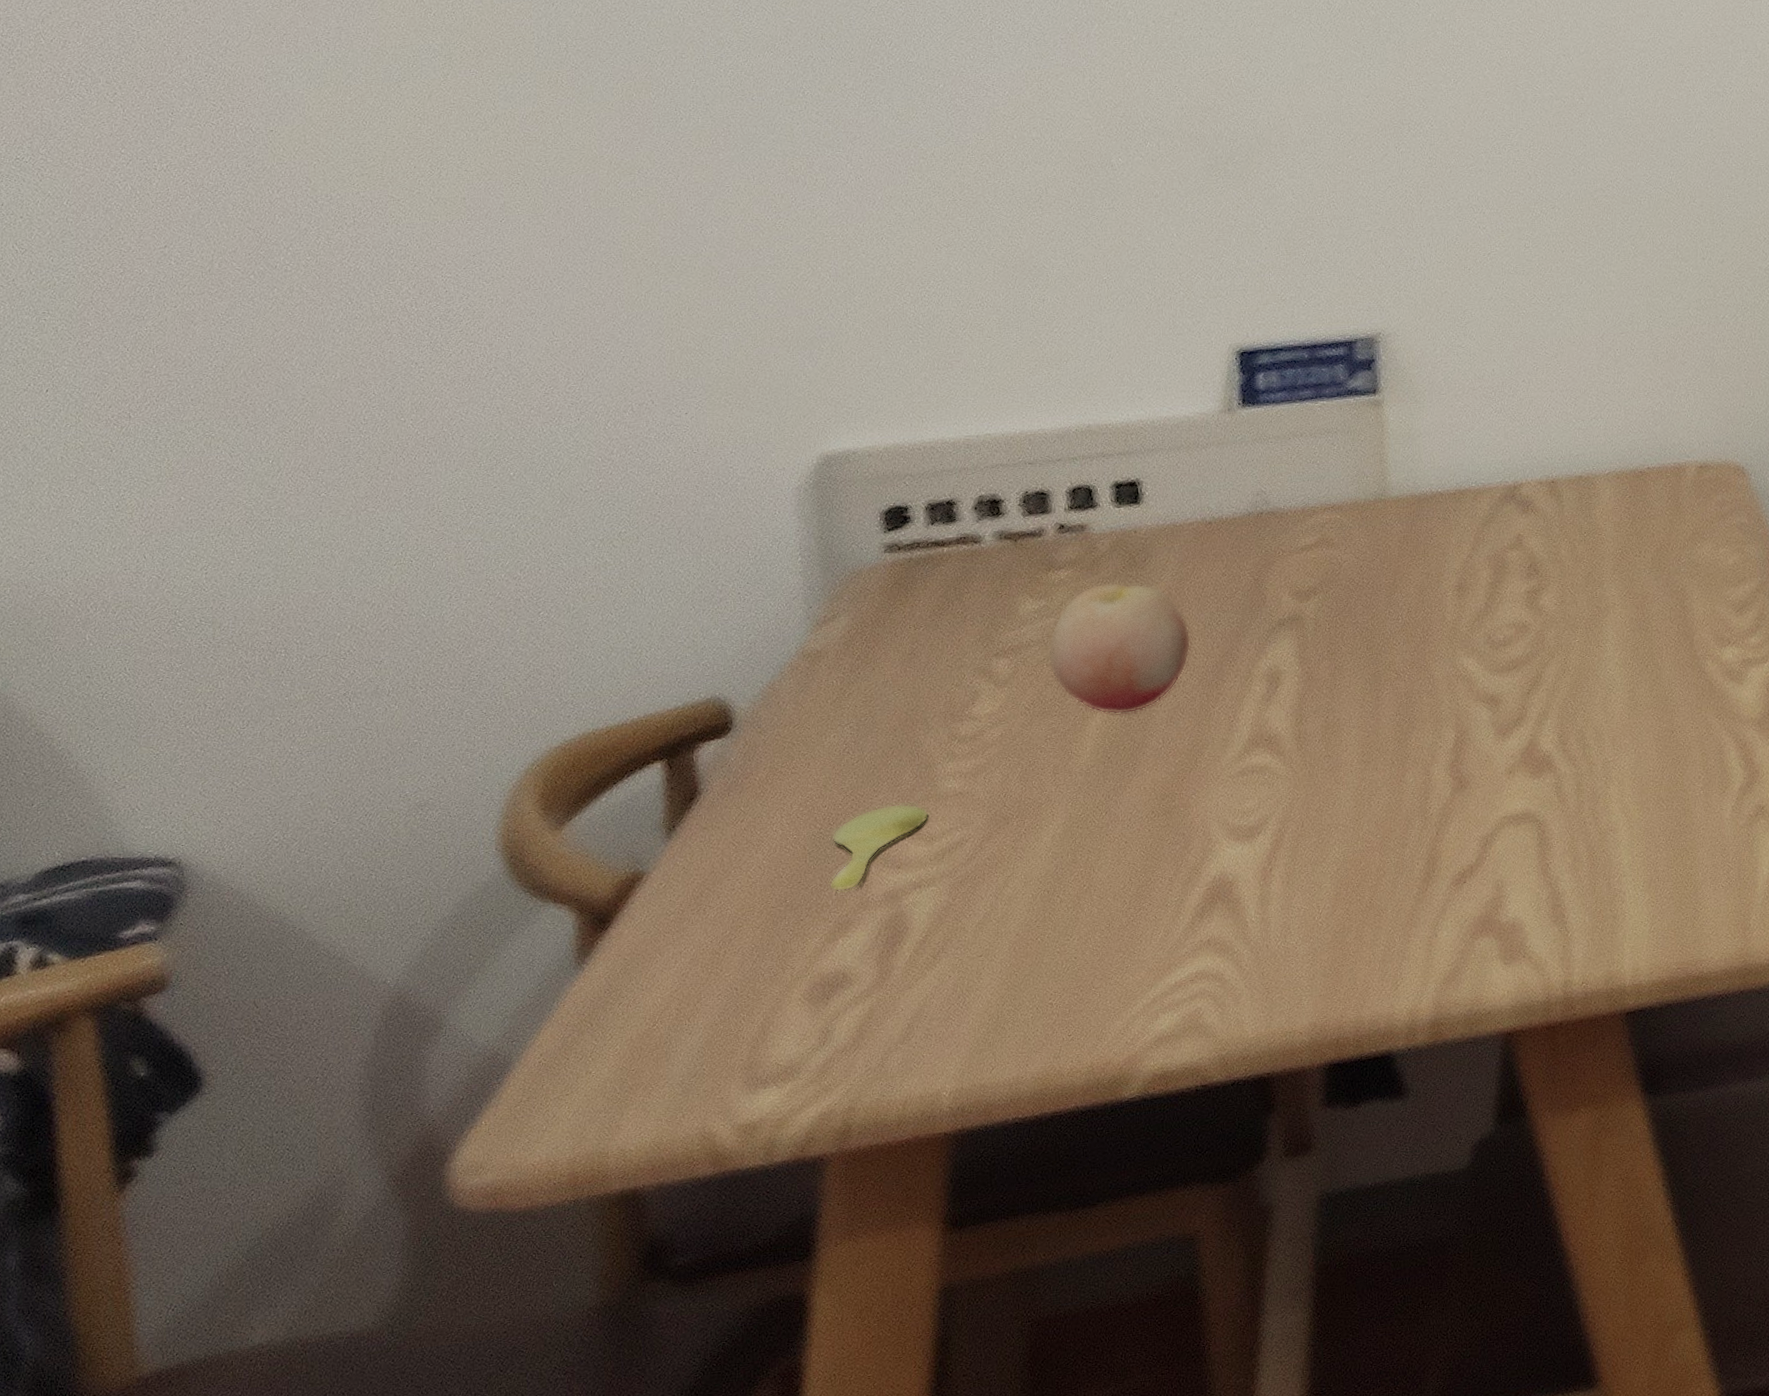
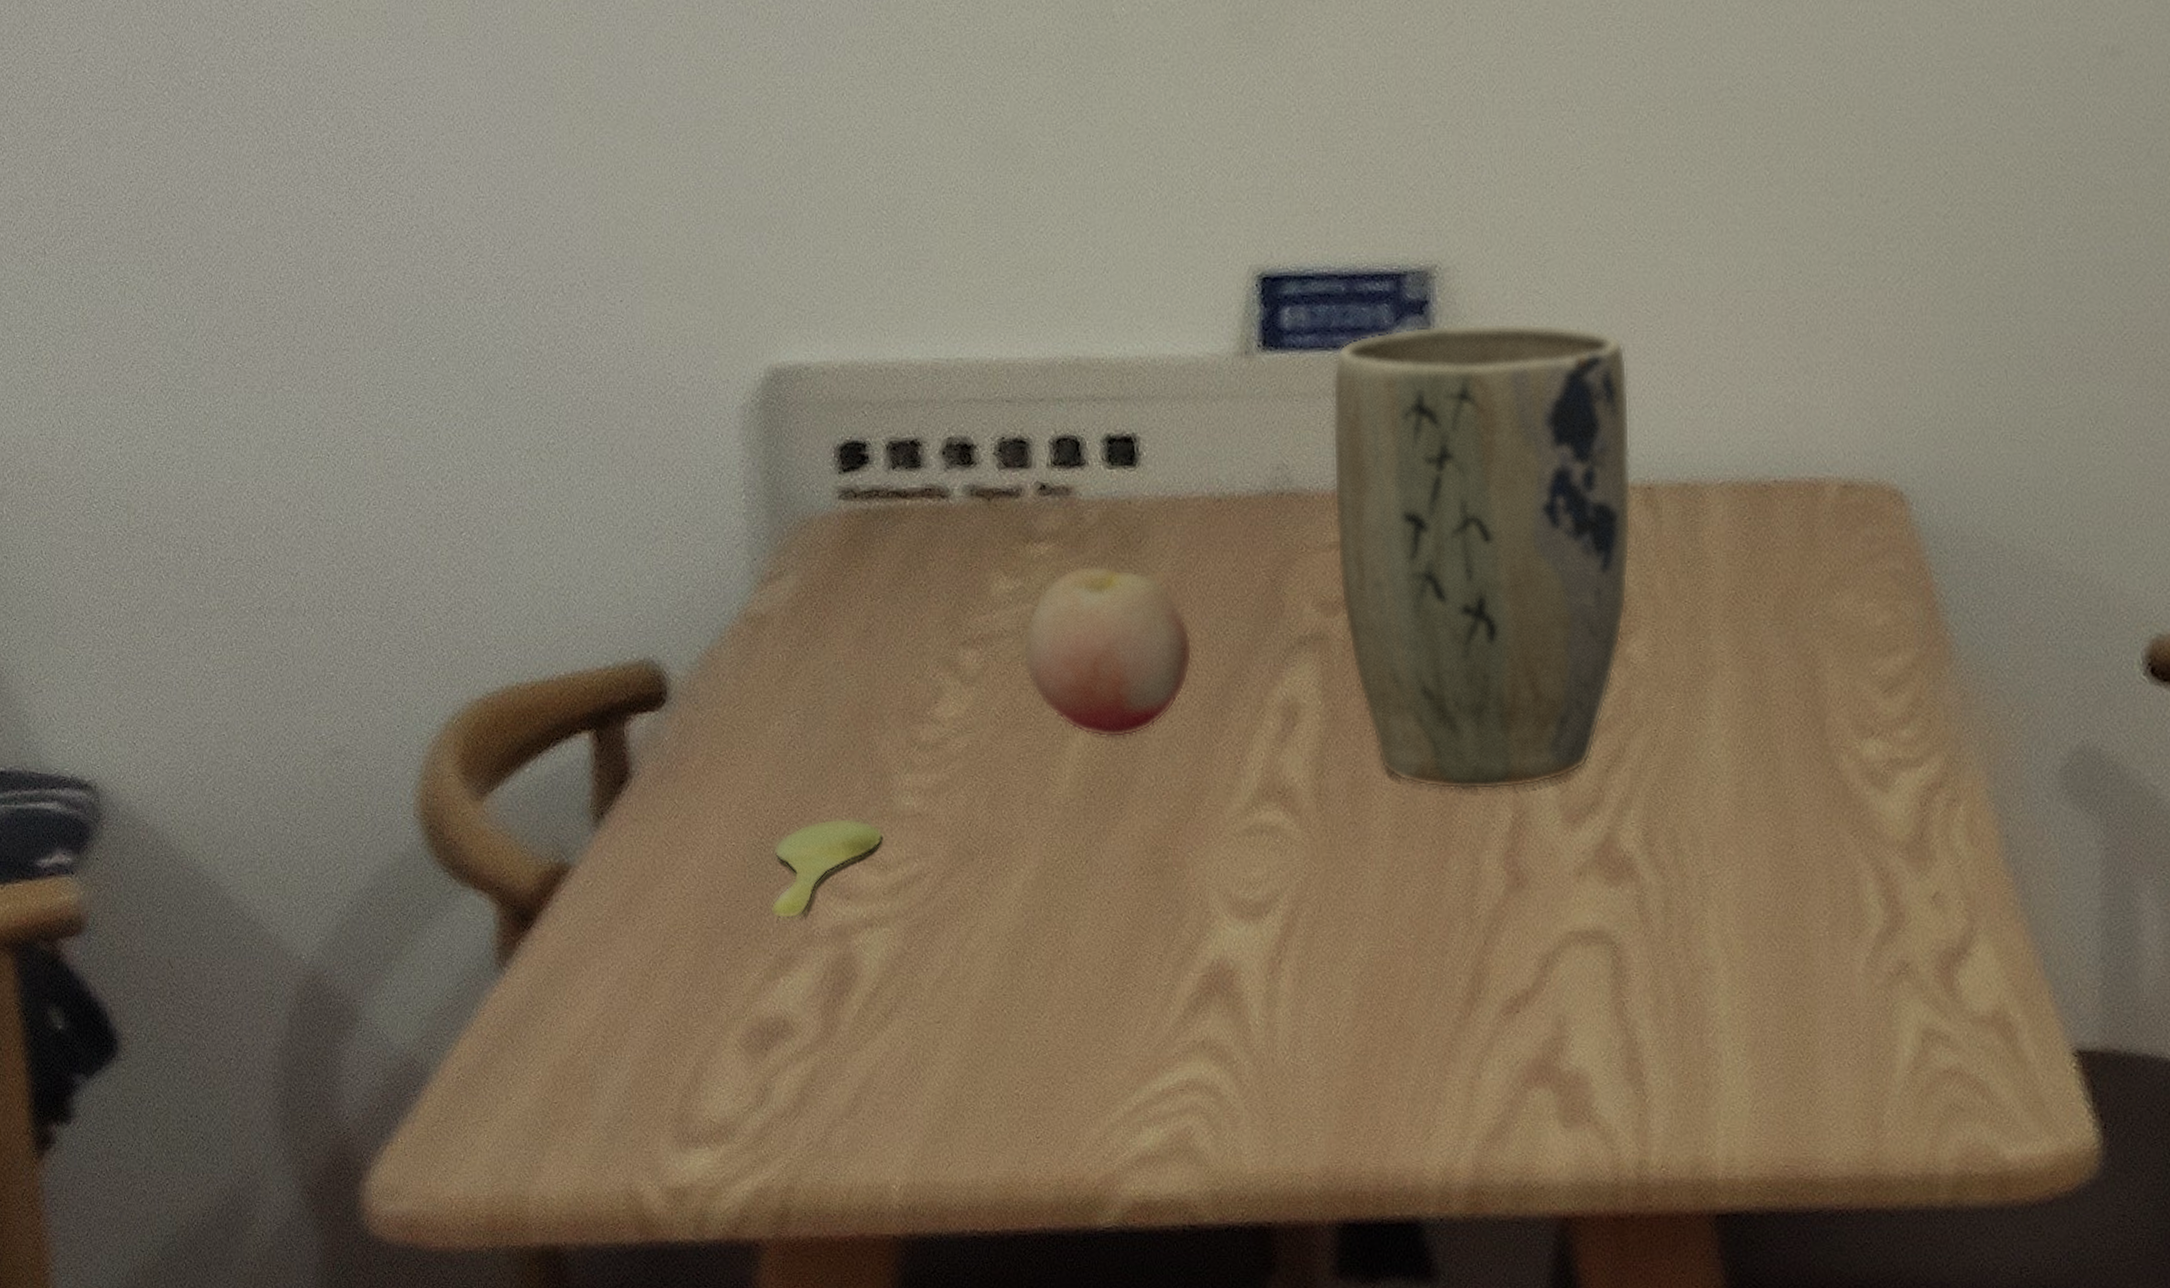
plant pot: none [1300,368,1540,722] -> present [1332,322,1632,790]

